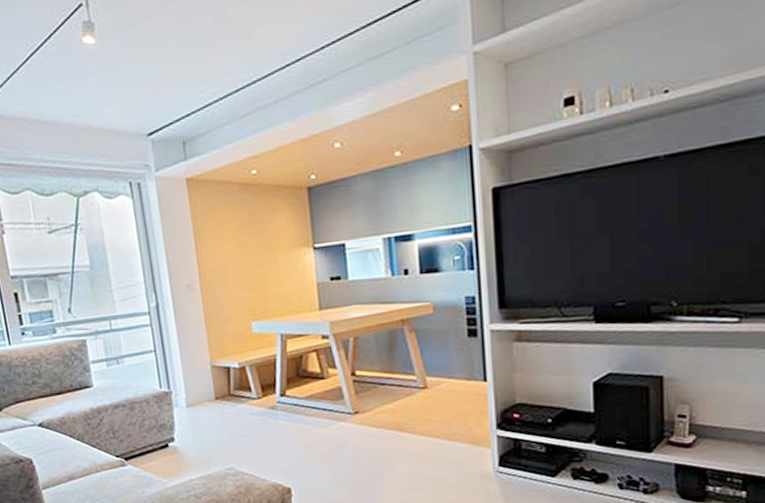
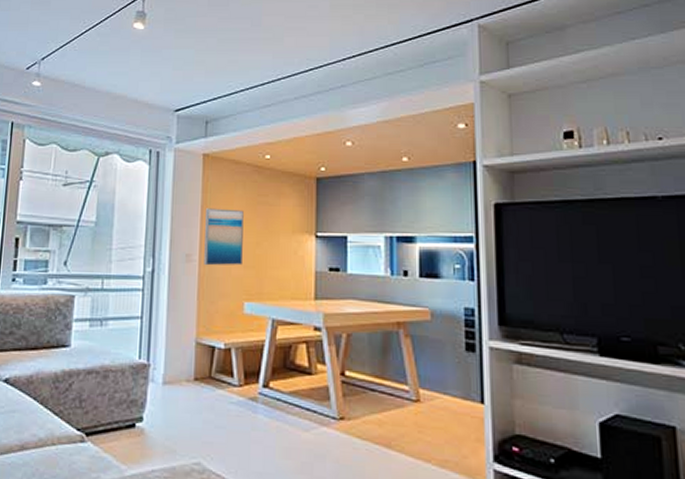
wall art: none [199,232,244,293] -> present [204,208,244,266]

